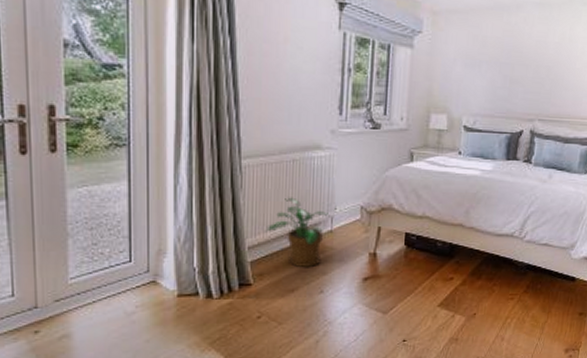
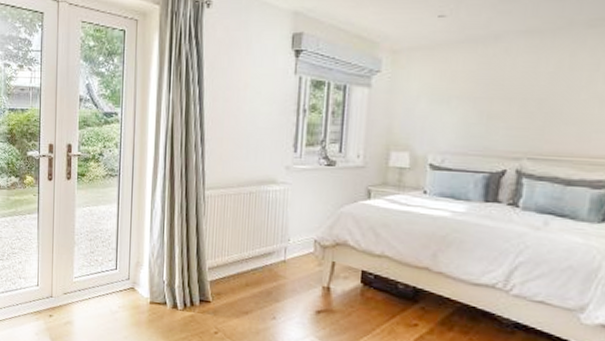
potted plant: present [264,197,330,267] -> none [223,226,283,293]

